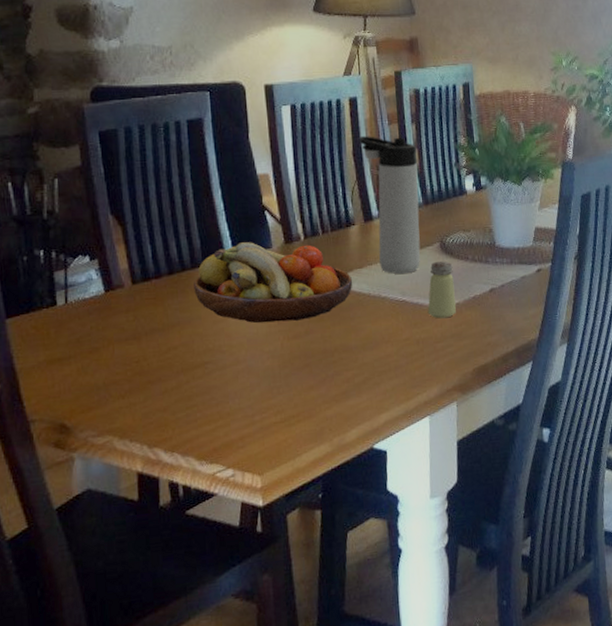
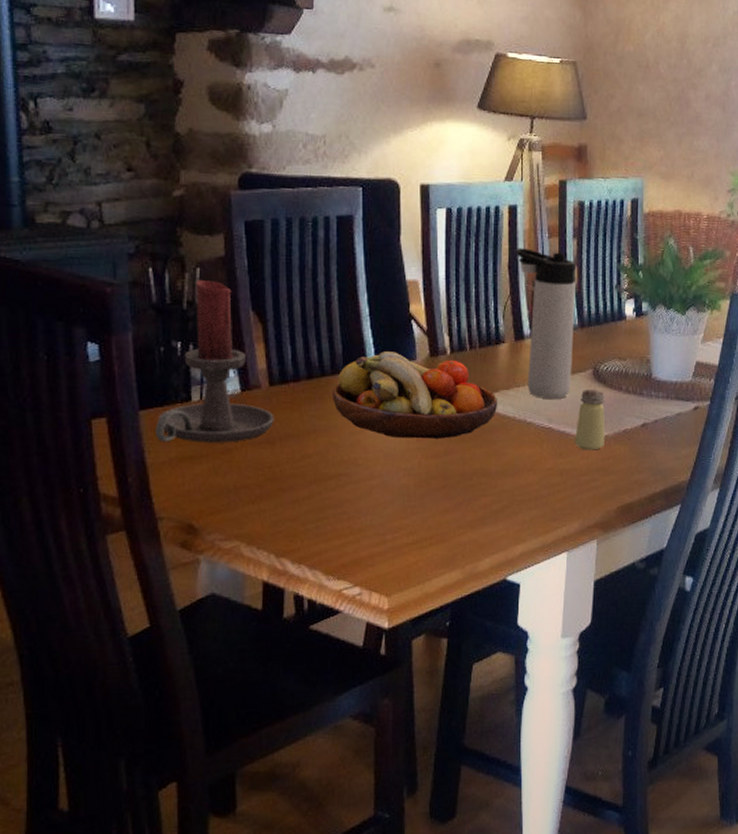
candle holder: none [22,189,139,347] -> present [155,279,274,443]

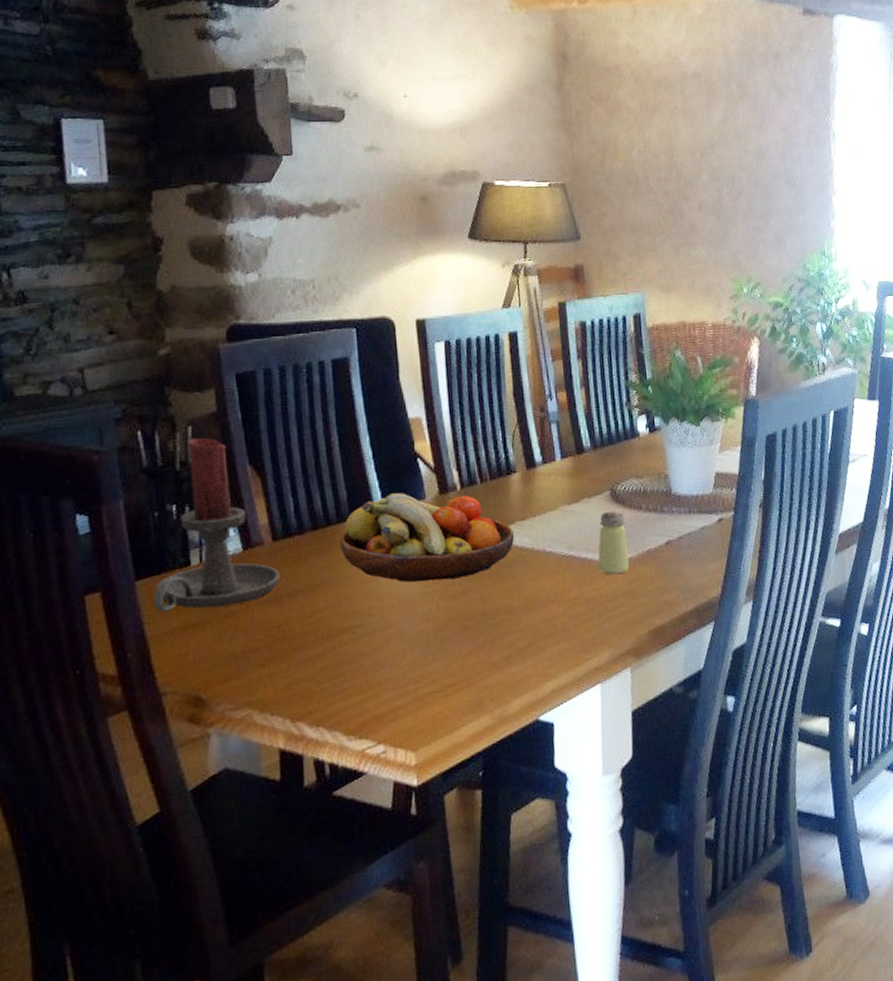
thermos bottle: present [515,248,577,399] -> none [519,374,589,526]

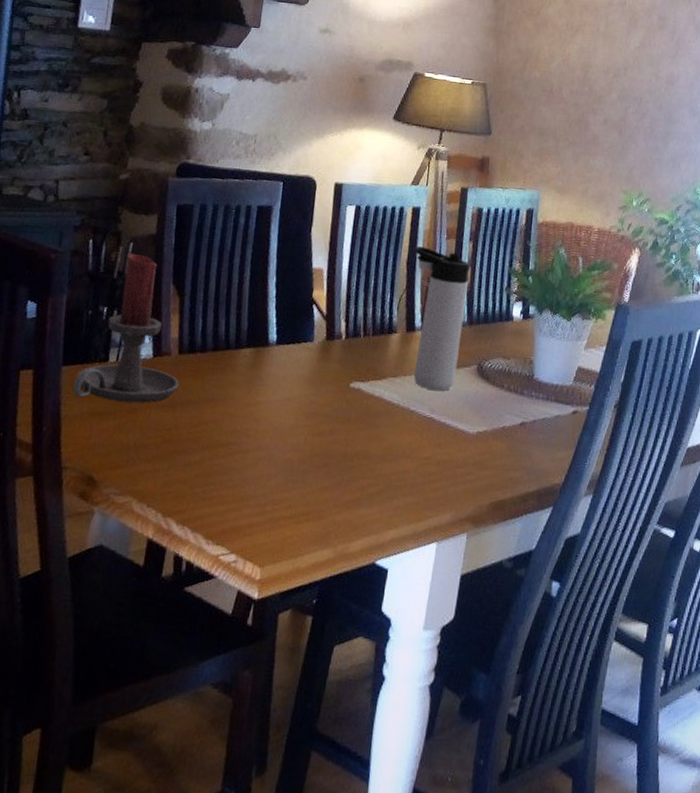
fruit bowl: present [340,493,515,583] -> none [233,331,385,419]
thermos bottle: none [519,374,589,526] -> present [414,246,471,391]
saltshaker: present [597,510,629,575] -> none [453,383,487,444]

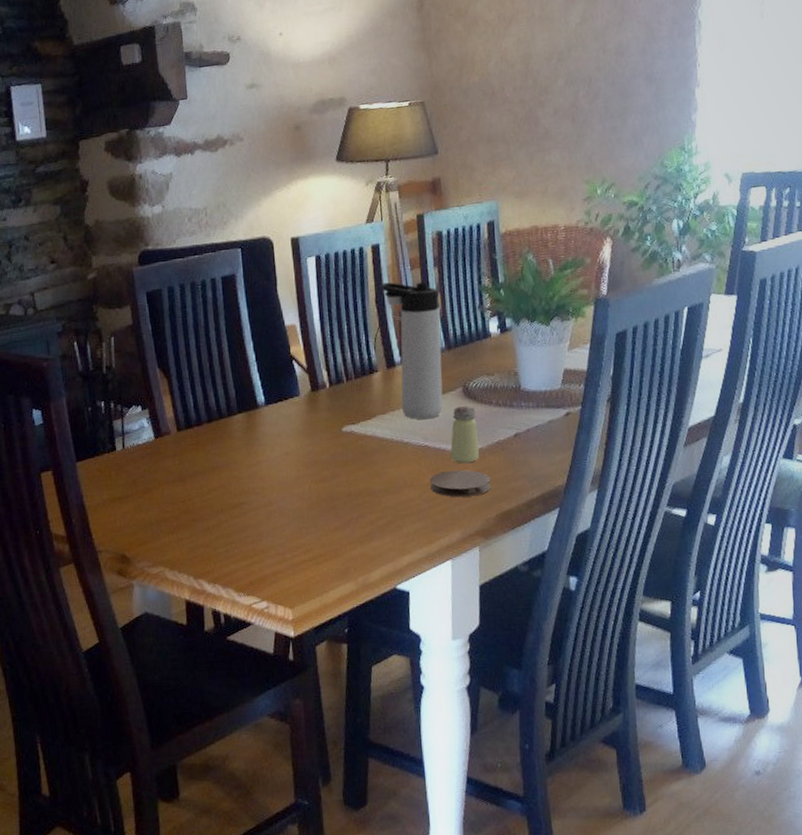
candle holder: present [72,253,179,403] -> none [90,346,184,487]
coaster: none [427,448,490,480] -> present [429,470,491,498]
saltshaker: none [453,383,487,444] -> present [450,405,479,464]

